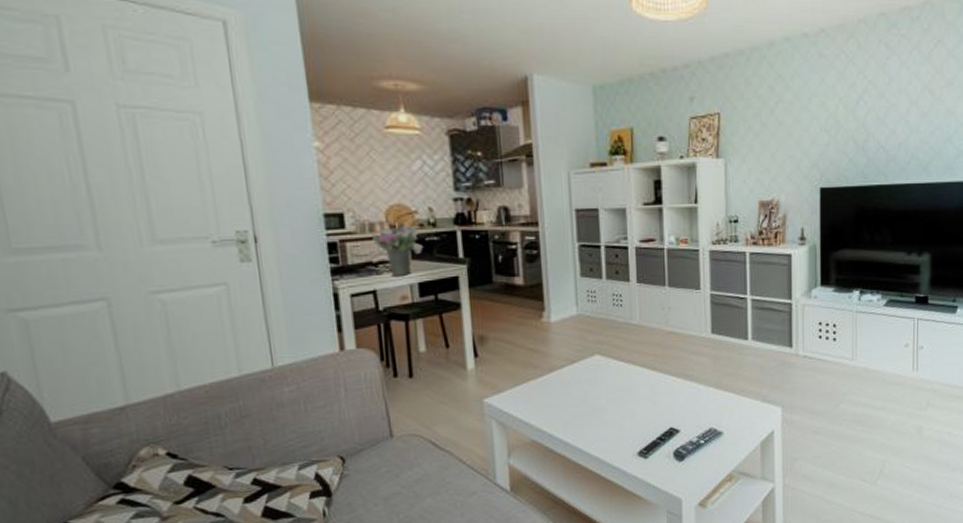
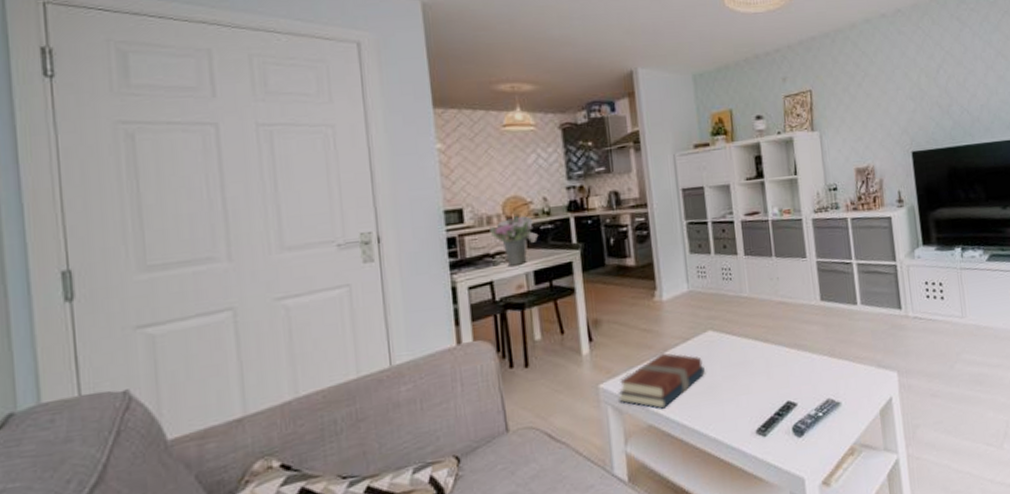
books: none [502,373,590,426] -> present [618,353,705,409]

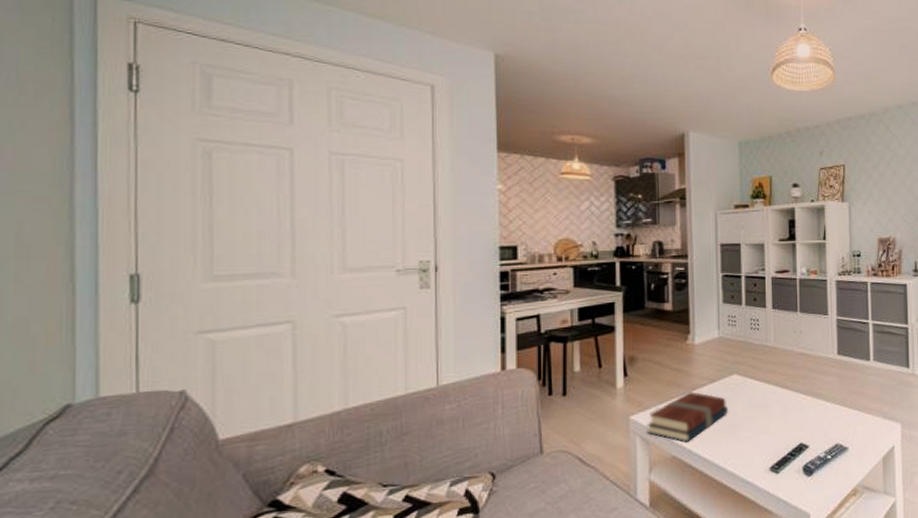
flower bouquet: present [489,215,539,266] -> none [541,257,586,302]

